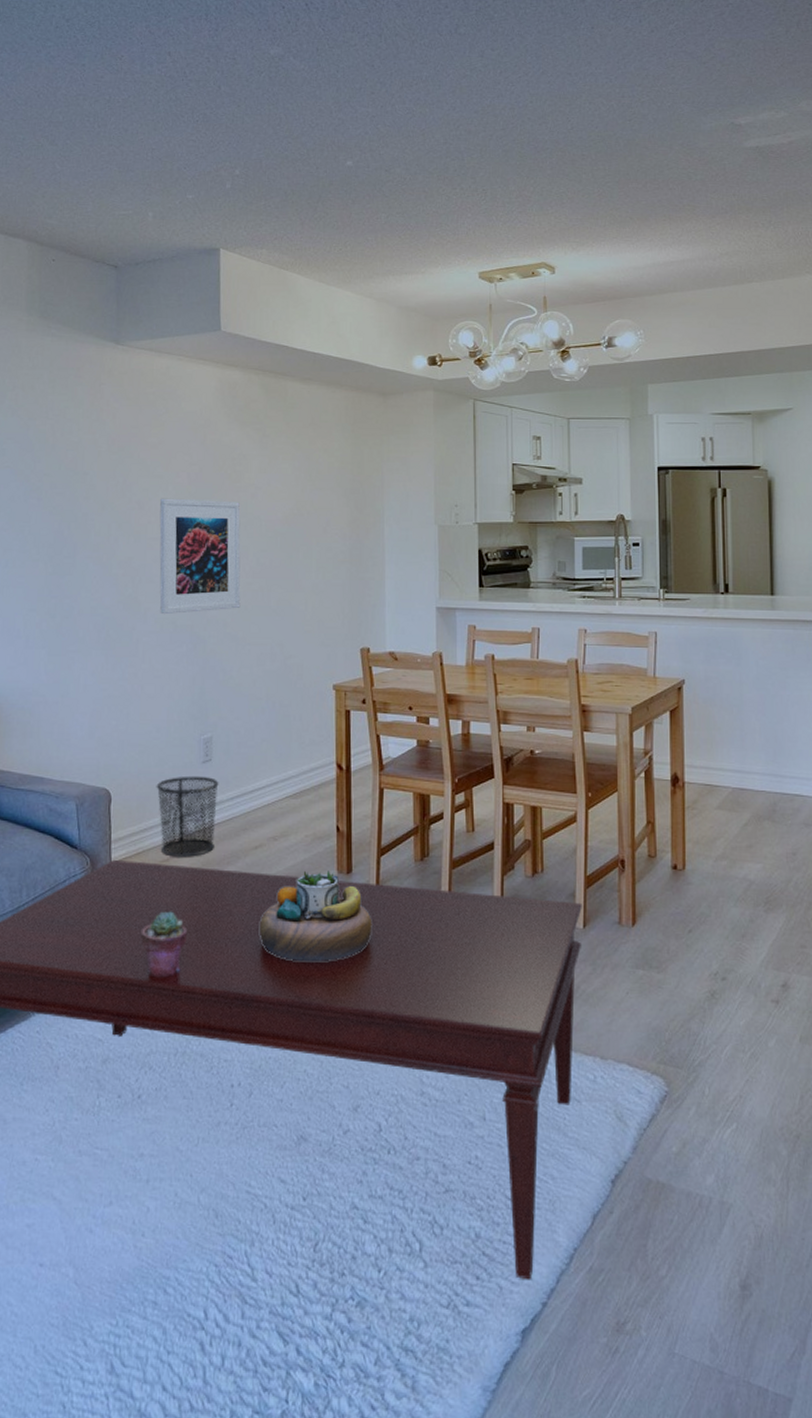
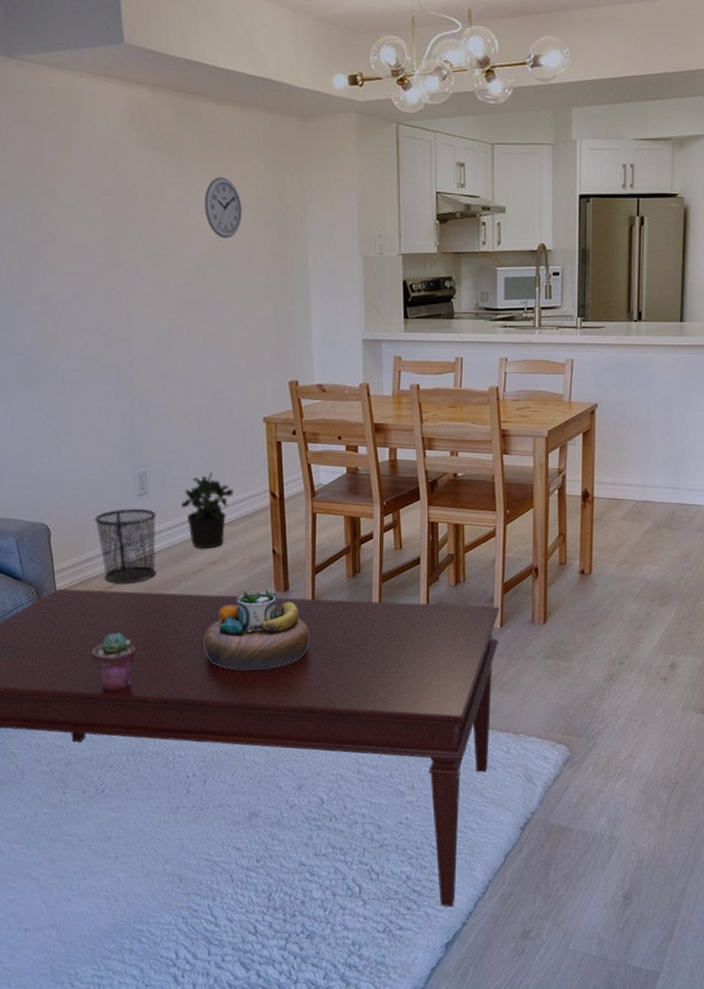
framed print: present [159,498,241,615] -> none [73,230,166,352]
potted plant: none [245,741,300,823] -> present [181,472,234,549]
wall clock: none [285,449,322,507] -> present [204,177,243,239]

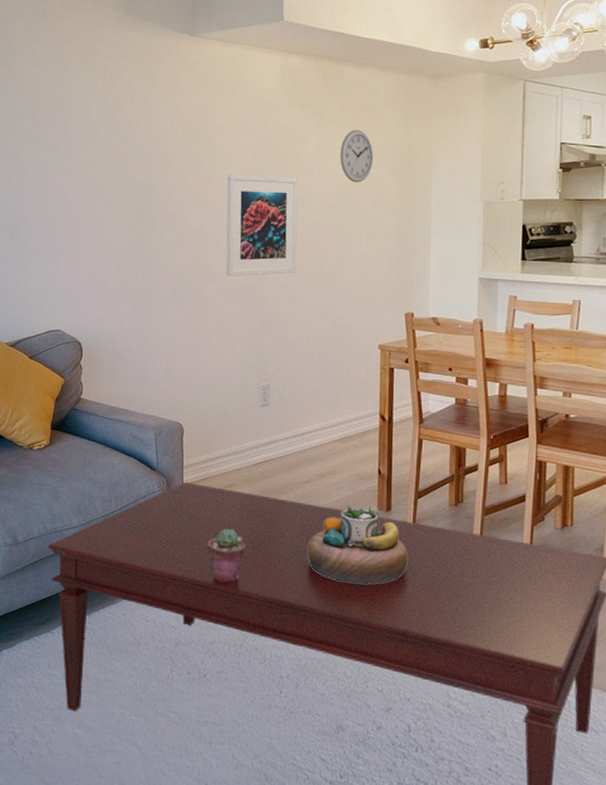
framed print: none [73,230,166,352] -> present [226,174,298,277]
waste bin: present [94,508,156,584] -> none [221,416,275,486]
potted plant: present [181,472,234,549] -> none [298,391,347,462]

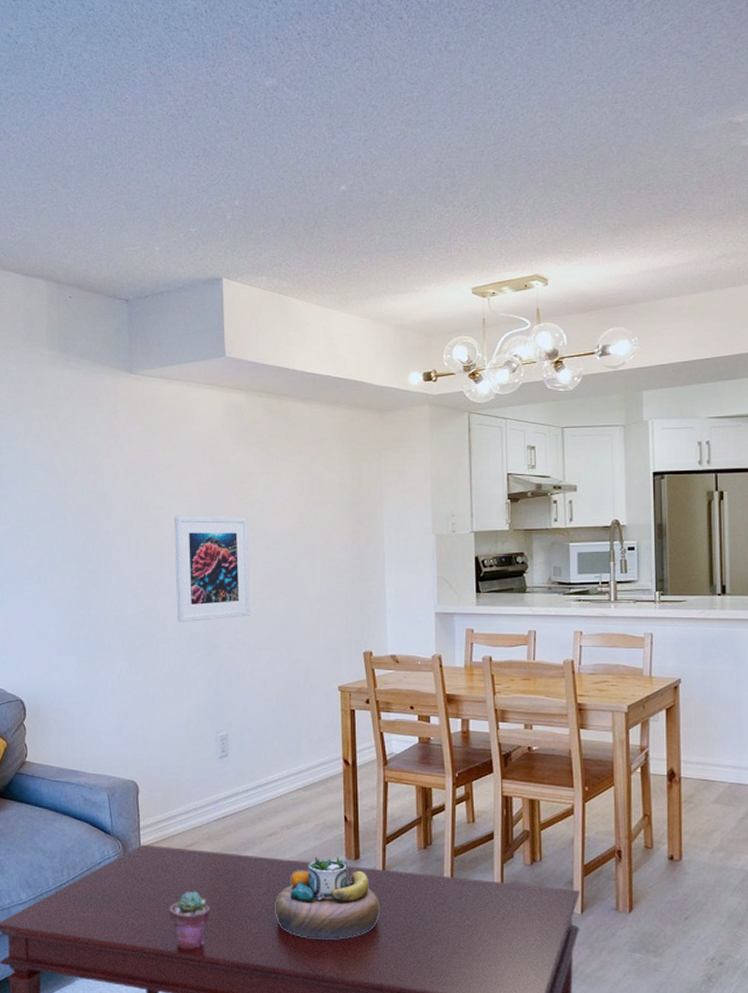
wall clock: present [340,130,374,183] -> none [289,466,324,520]

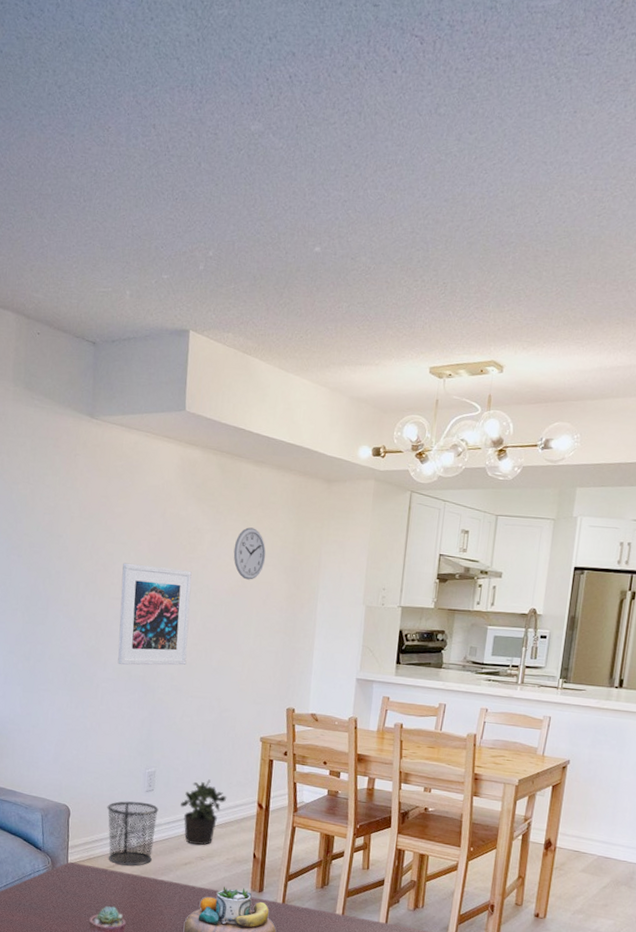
waste bin: none [178,769,235,843] -> present [107,801,159,866]
potted plant: none [259,738,309,813] -> present [180,779,227,846]
wall clock: none [289,466,324,520] -> present [233,527,266,580]

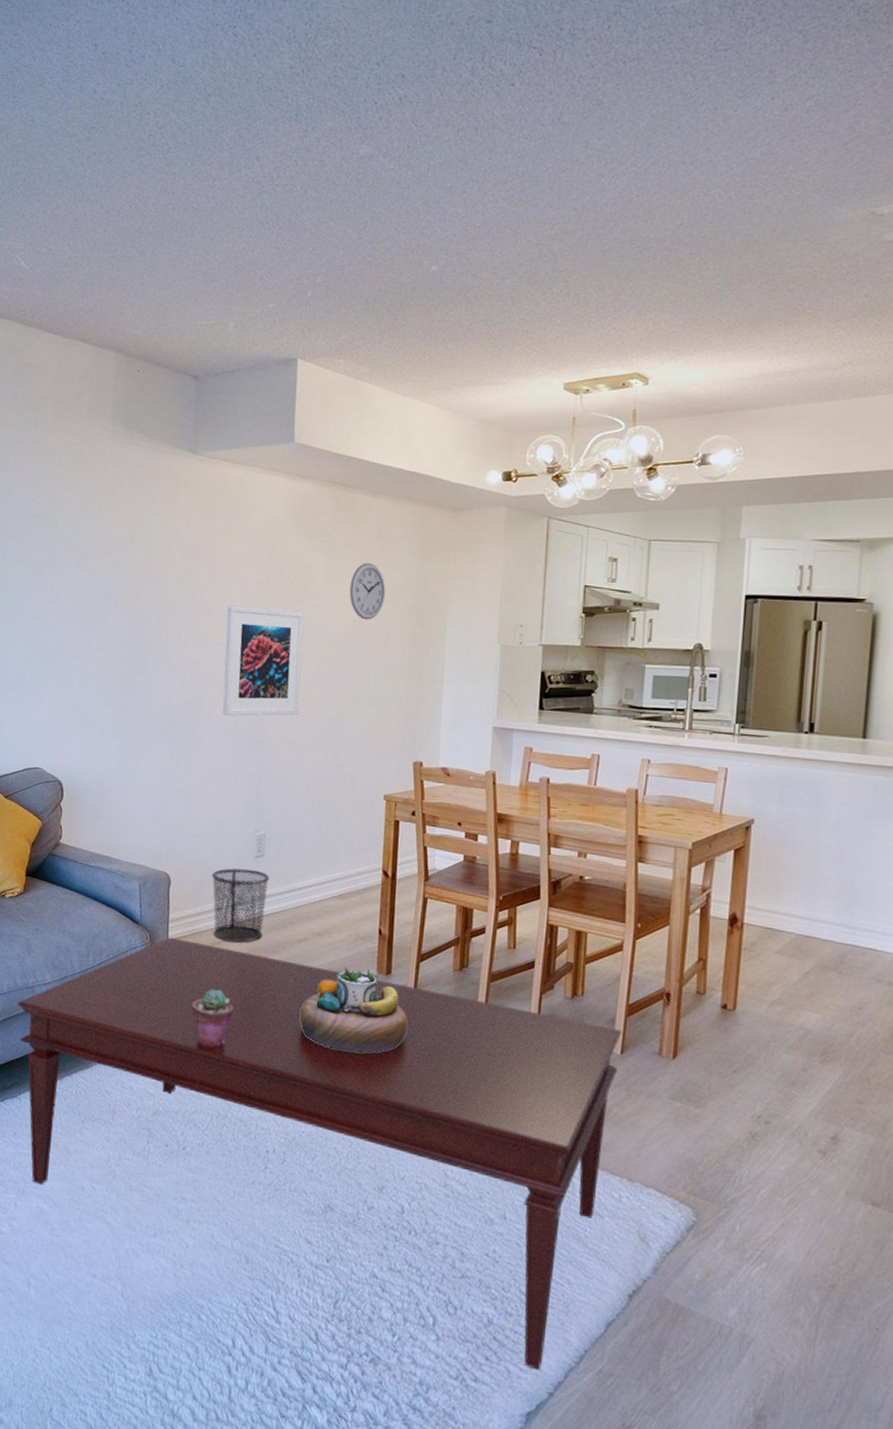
potted plant: present [180,779,227,846] -> none [294,843,347,920]

